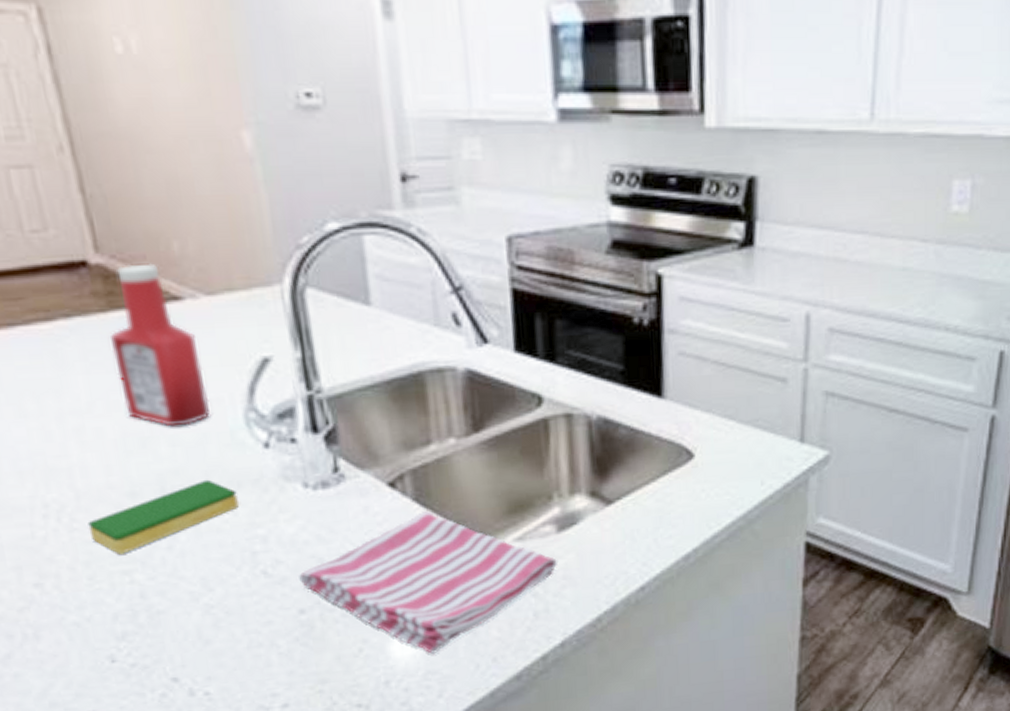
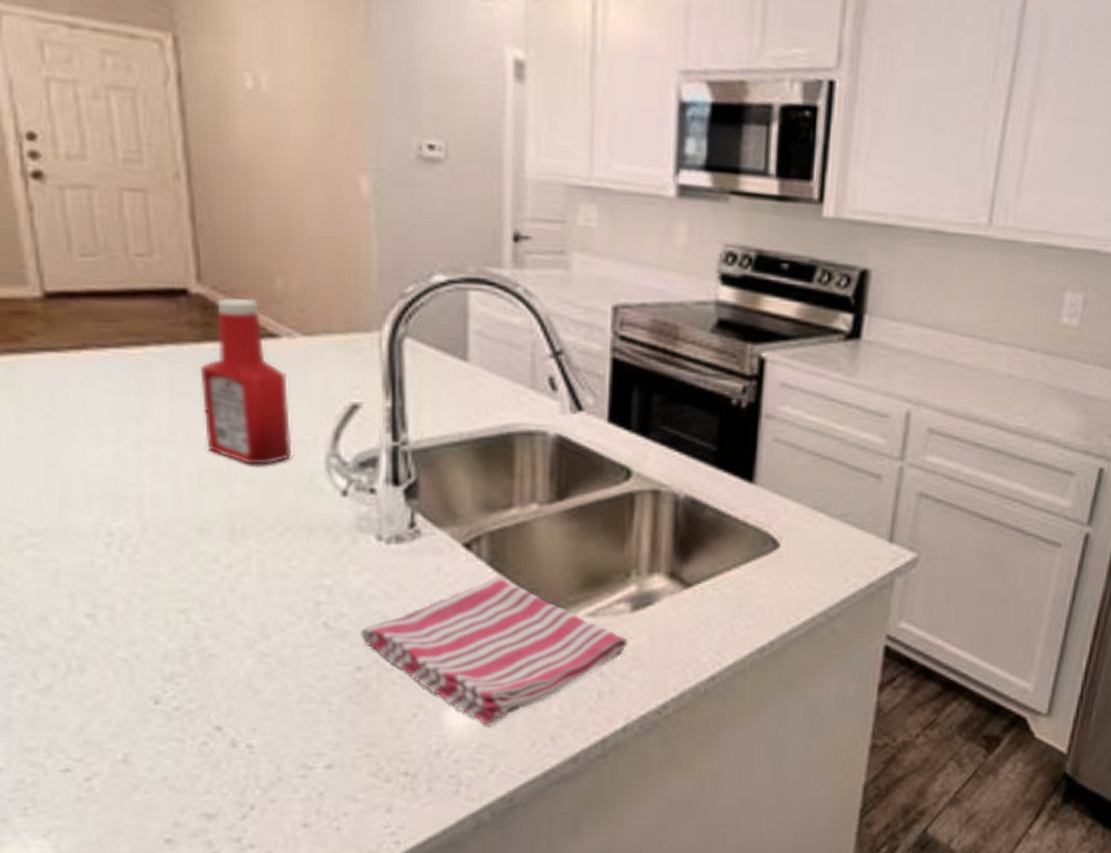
dish sponge: present [87,479,239,554] -> none [151,522,308,591]

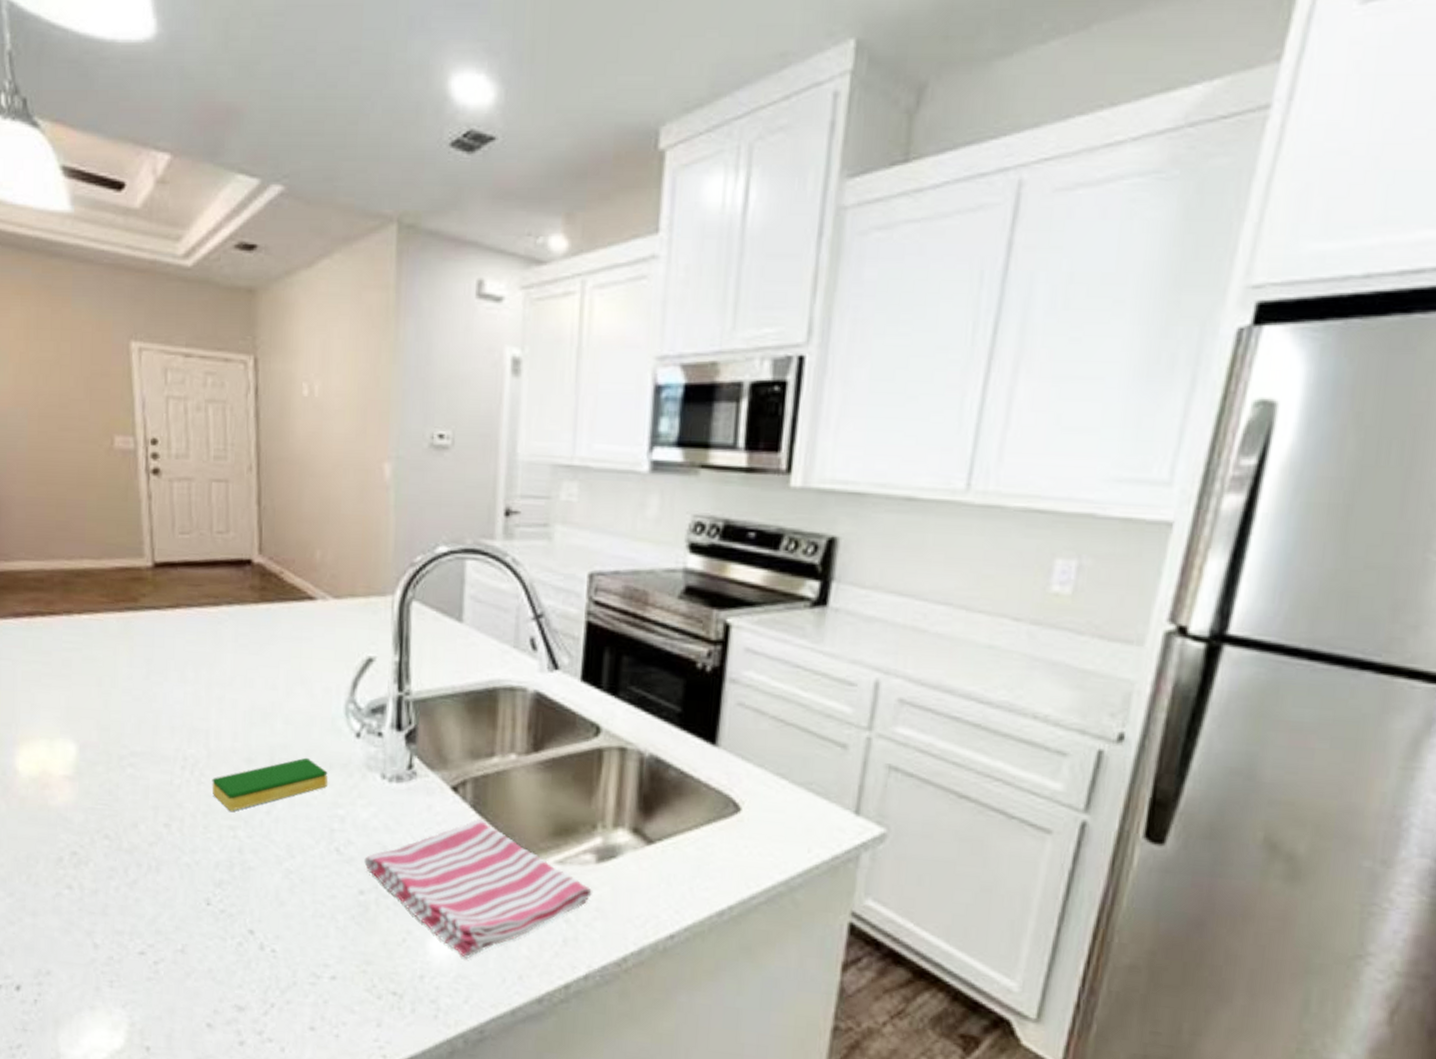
dish sponge: none [151,522,308,591] -> present [212,757,328,811]
ketchup bottle: present [199,298,292,465] -> none [256,567,321,708]

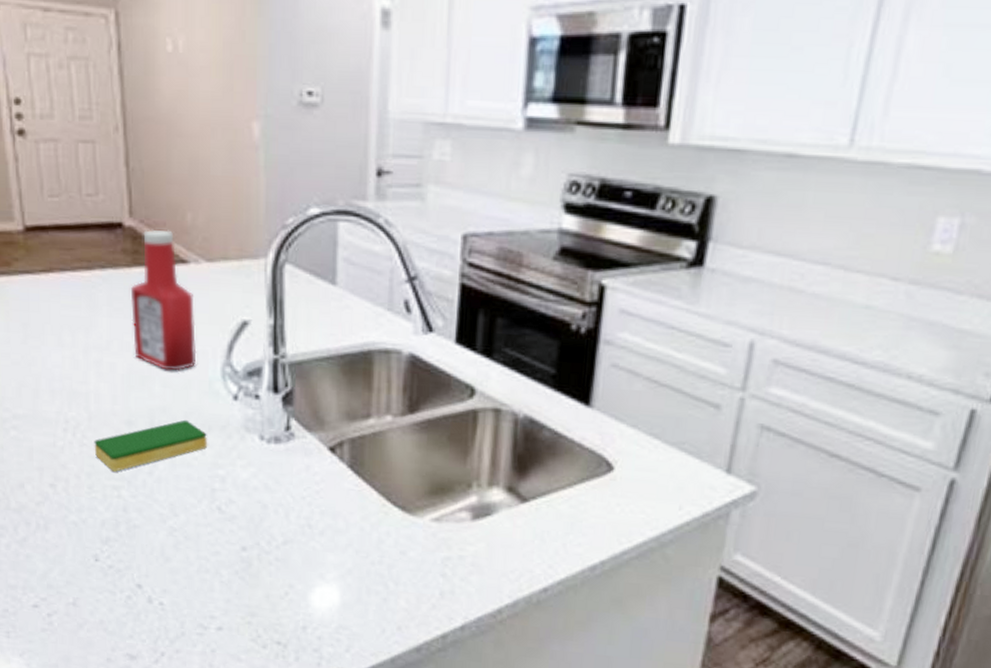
ketchup bottle: none [256,567,321,708] -> present [130,230,197,371]
dish towel: present [364,818,592,959] -> none [246,478,468,611]

